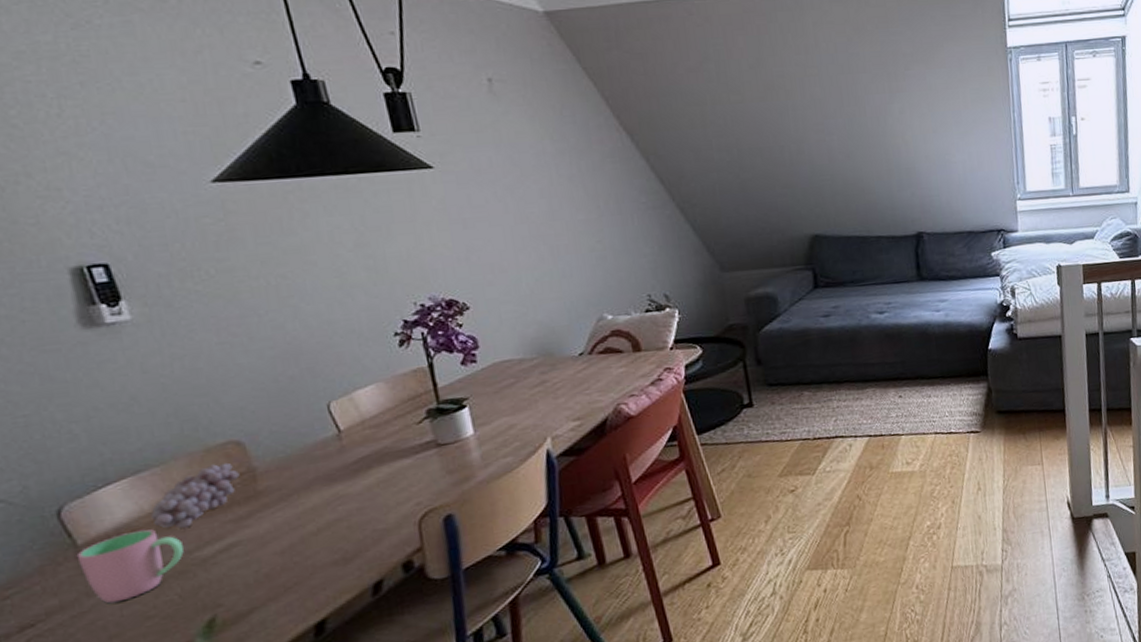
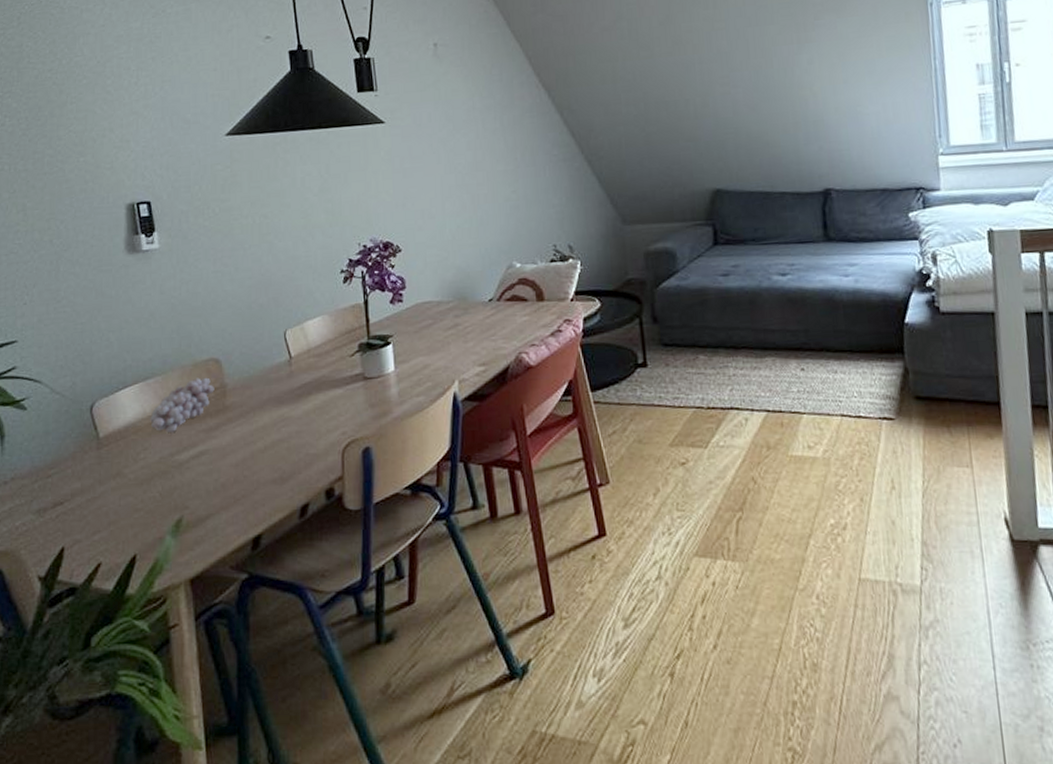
cup: present [76,529,184,604] -> none [97,430,168,493]

